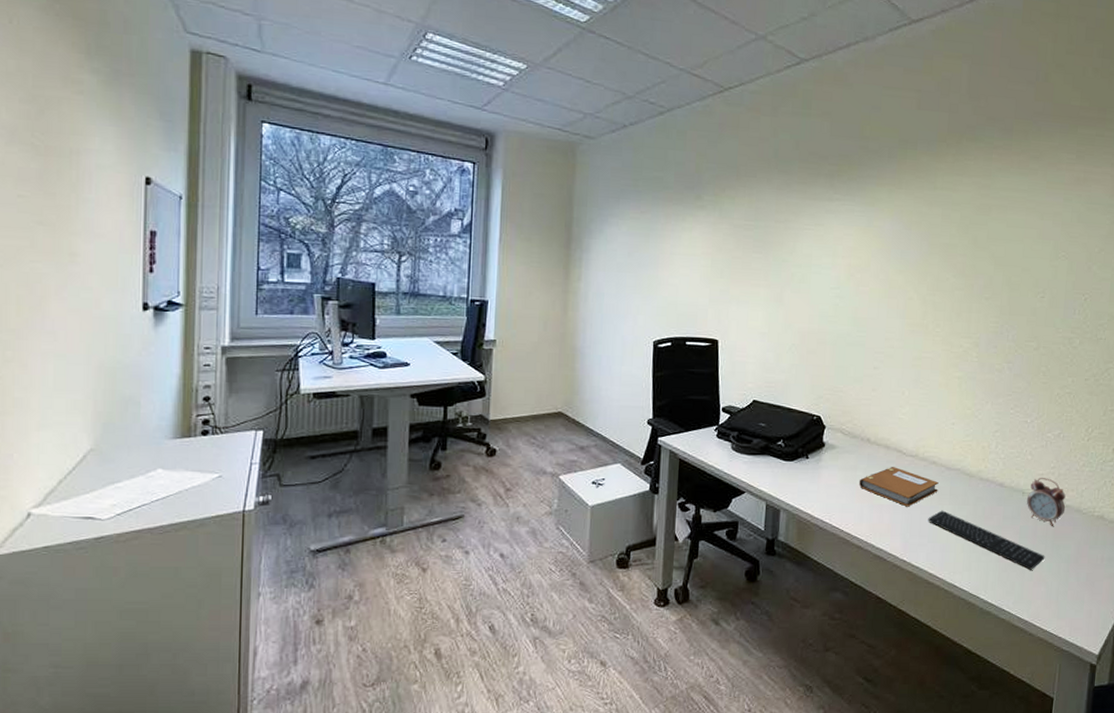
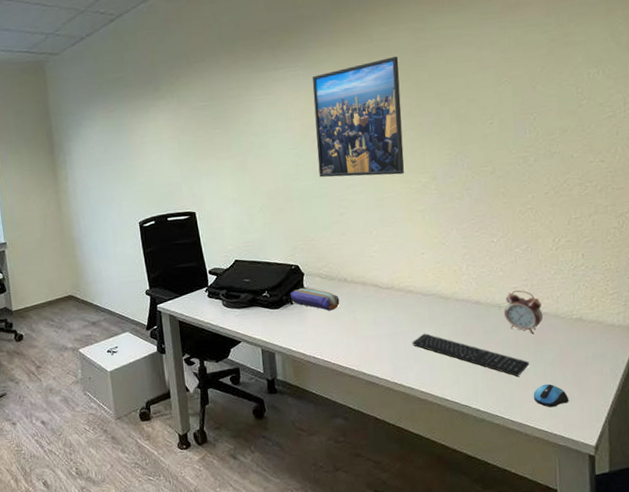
pencil case: none [807,442,859,472] -> present [291,287,340,311]
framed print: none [858,209,959,335] -> present [312,56,405,178]
notebook: present [858,467,939,507] -> none [342,300,418,335]
computer mouse: none [1043,582,1079,608] -> present [533,383,569,408]

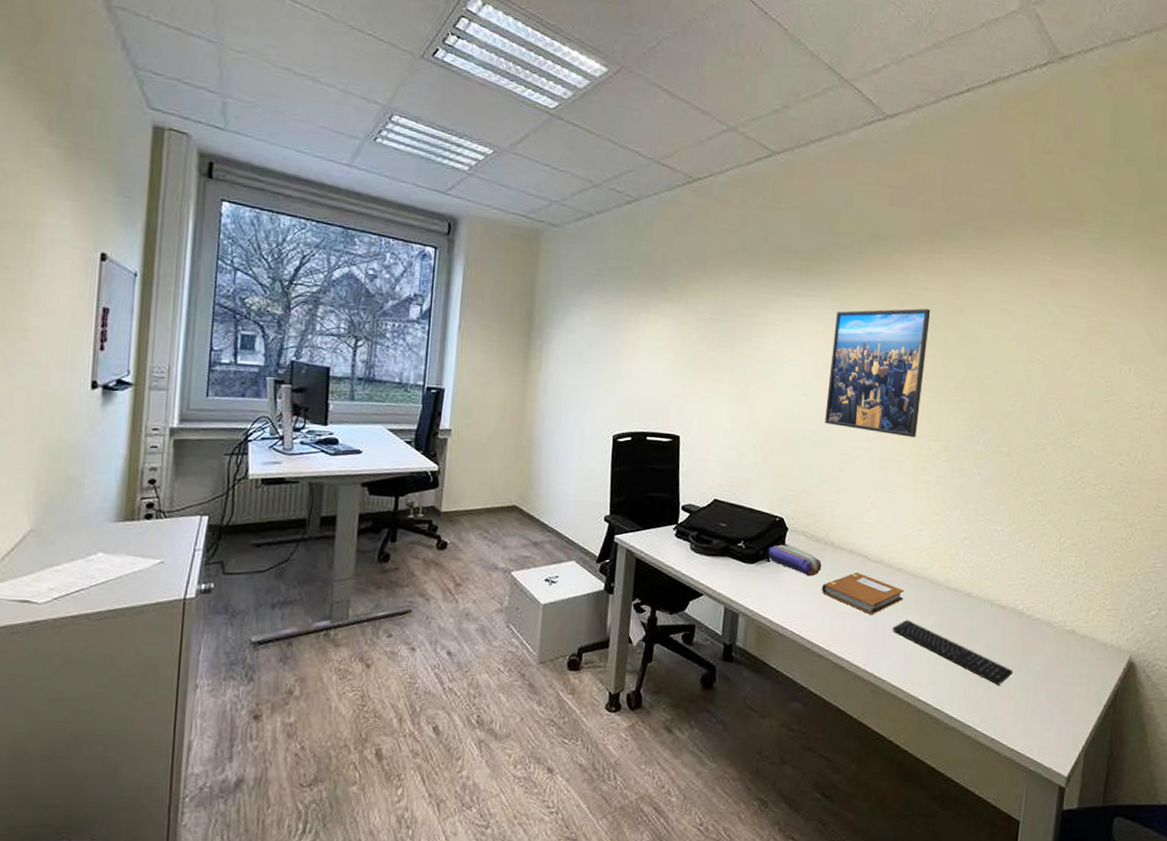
notebook: none [342,300,418,335] -> present [821,573,904,615]
alarm clock: present [503,290,543,334] -> none [995,587,1036,640]
computer mouse: present [533,383,569,408] -> none [1011,698,1048,726]

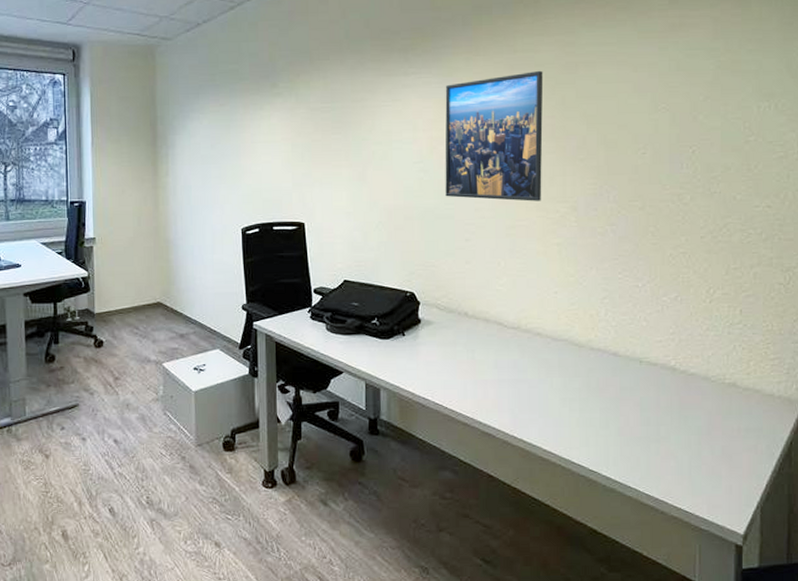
pencil case: present [768,544,822,577] -> none [403,318,458,348]
notebook: present [821,573,904,615] -> none [459,340,545,381]
keyboard: present [892,619,1014,685] -> none [537,383,672,444]

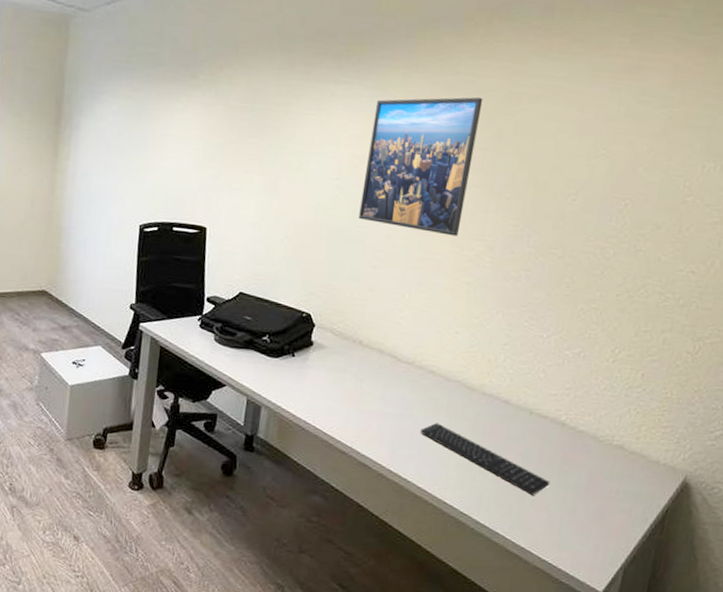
keyboard: none [537,383,672,444] -> present [420,422,550,495]

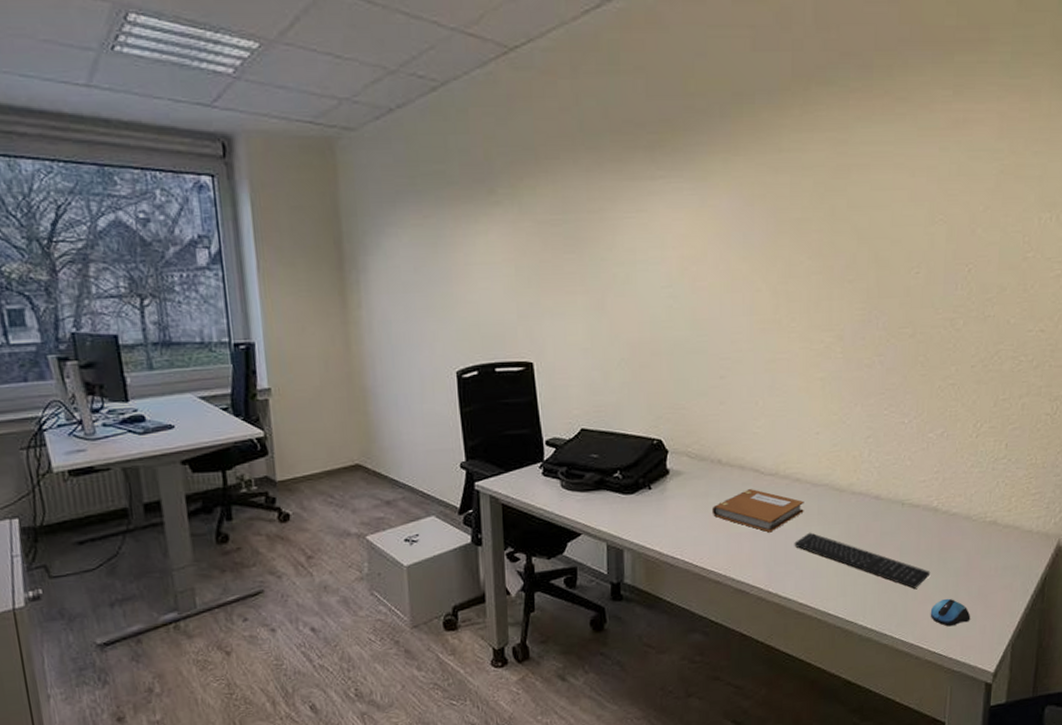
notebook: none [347,372,436,416] -> present [711,489,804,533]
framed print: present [358,97,484,236] -> none [697,174,812,331]
computer mouse: none [544,510,586,539] -> present [930,598,971,627]

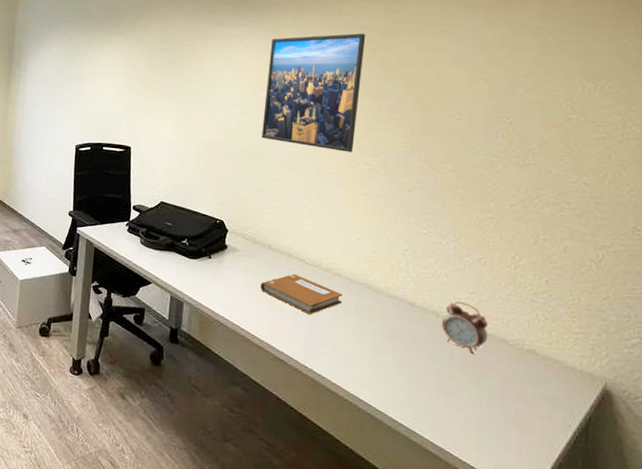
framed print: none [697,174,812,331] -> present [261,33,366,153]
keyboard: present [794,532,931,589] -> none [331,322,464,396]
alarm clock: none [907,484,953,538] -> present [441,301,488,354]
computer mouse: present [930,598,971,627] -> none [462,413,506,442]

